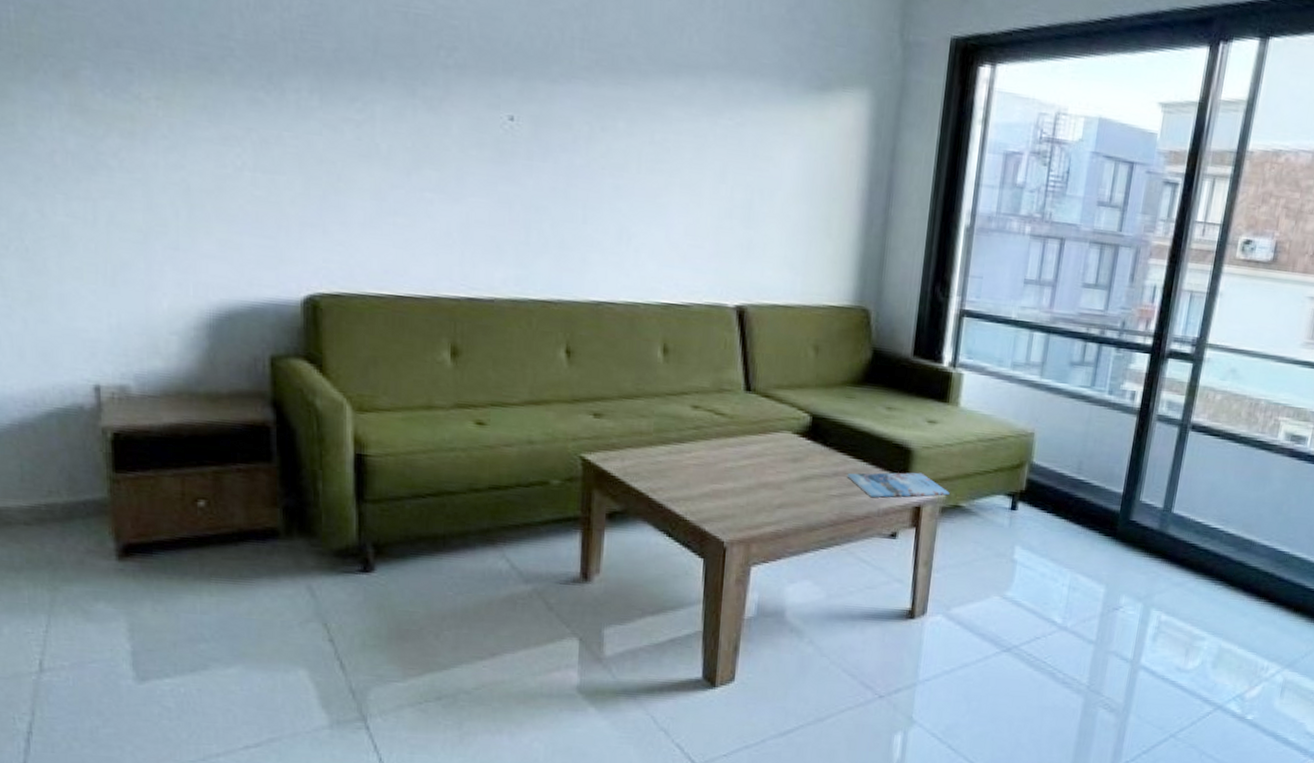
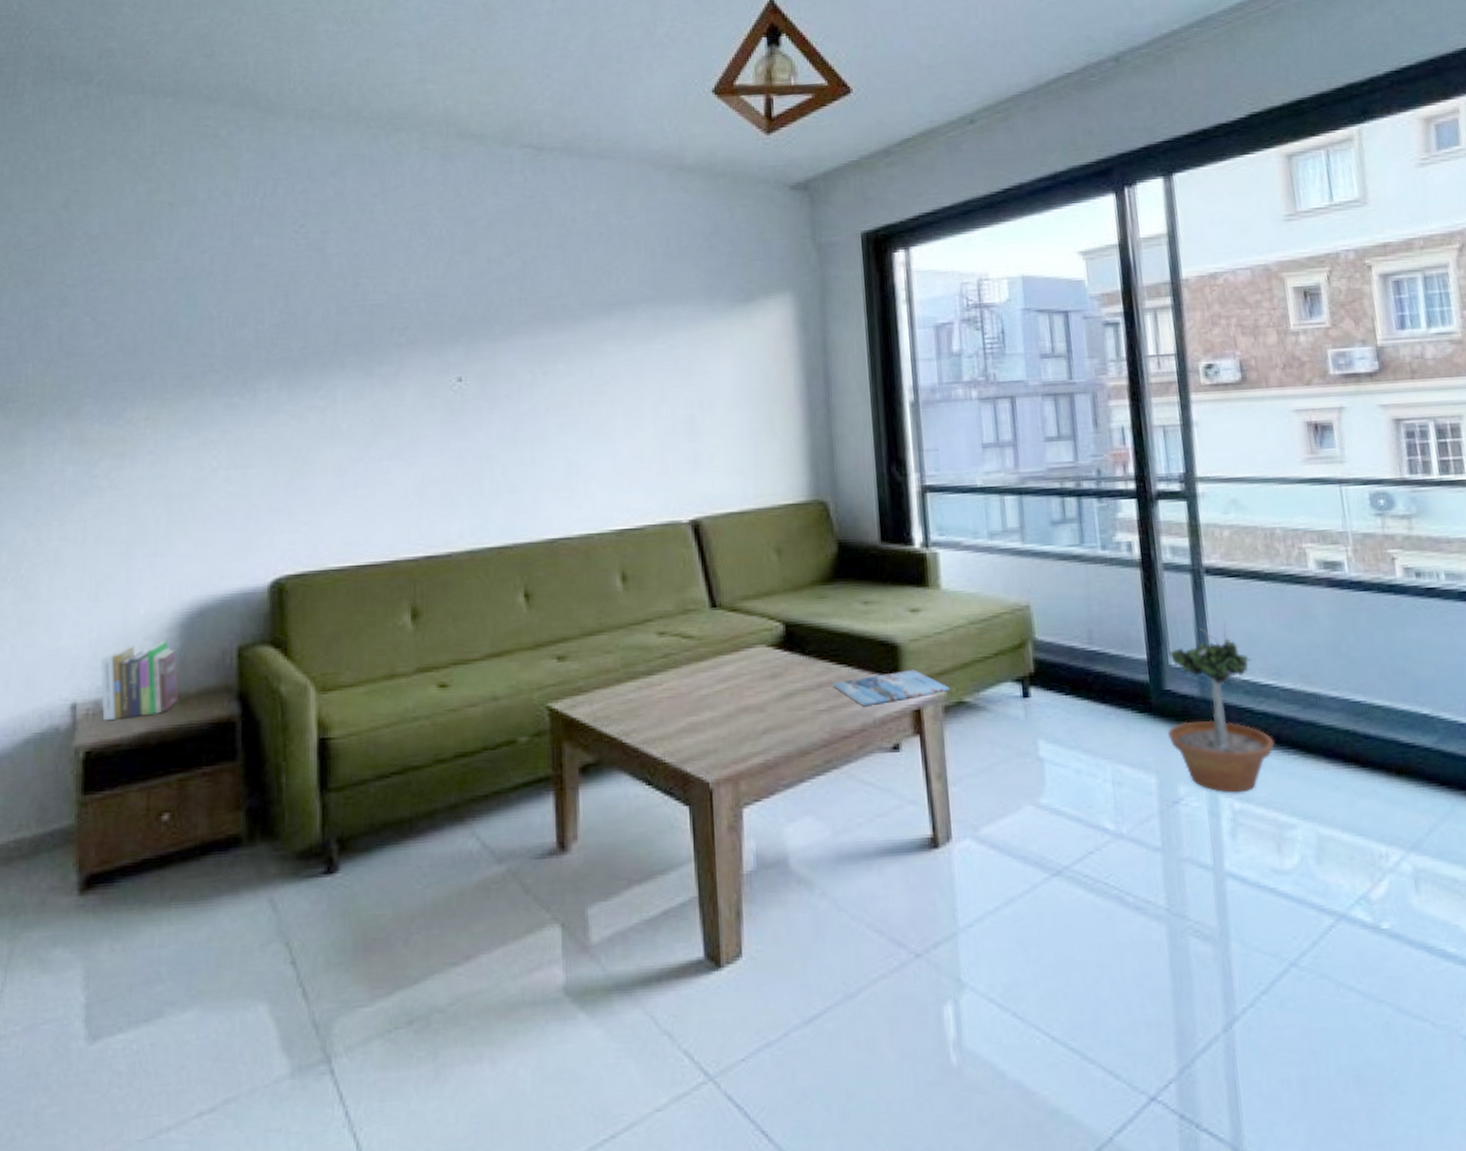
books: none [124,337,210,409] -> present [101,640,179,721]
potted tree: none [1123,470,1208,608] -> present [1168,620,1275,793]

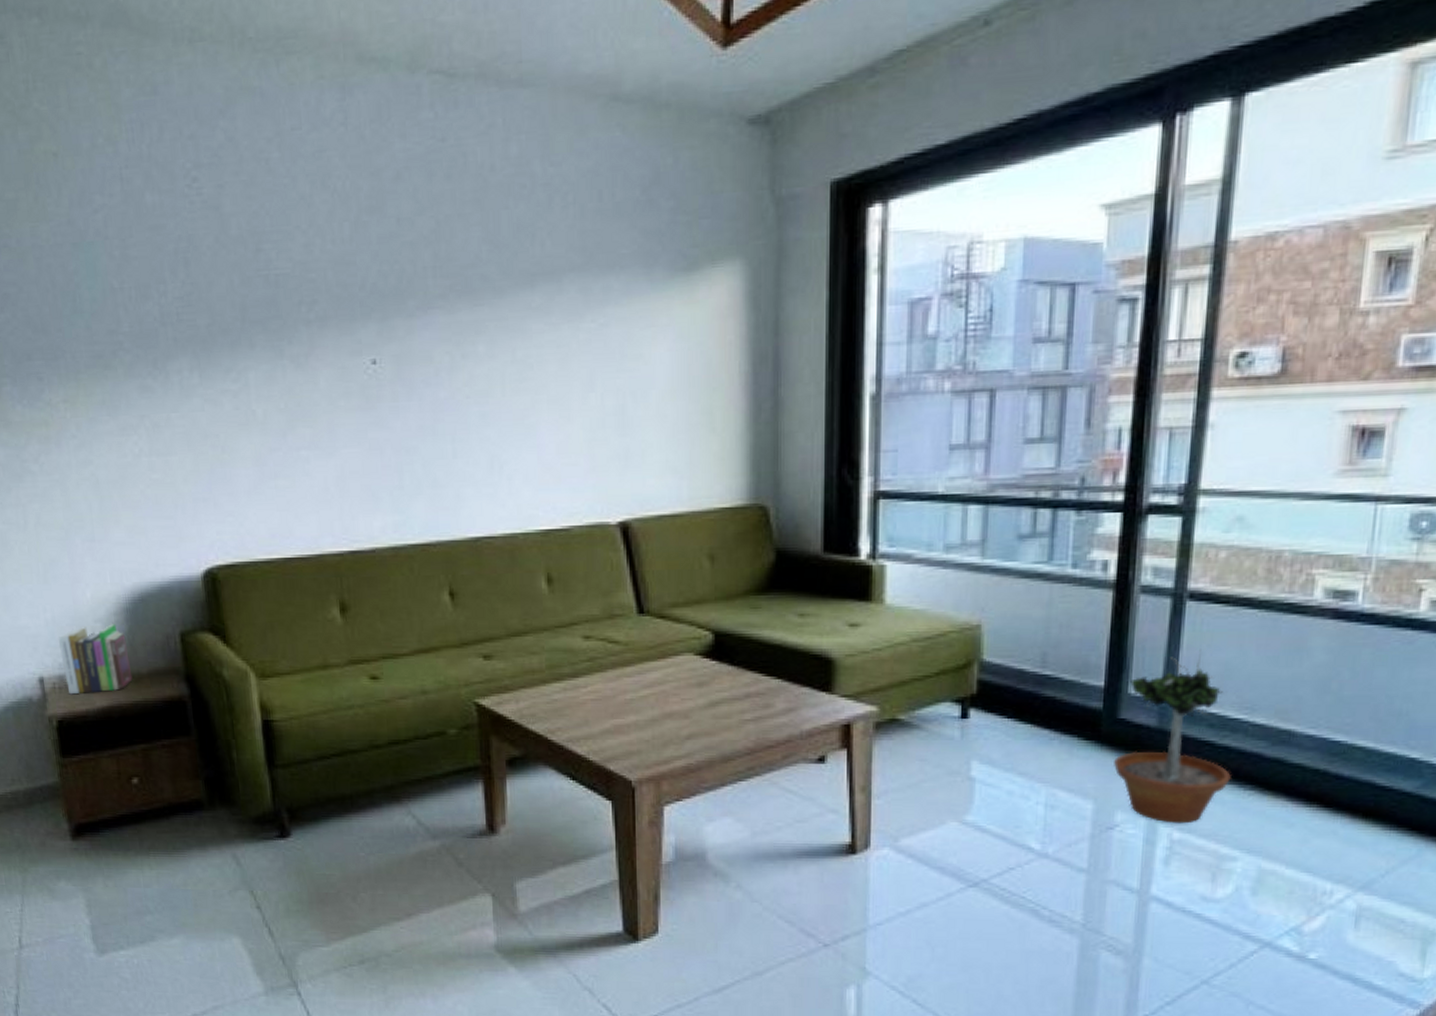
magazine: present [832,669,950,707] -> none [760,684,884,719]

